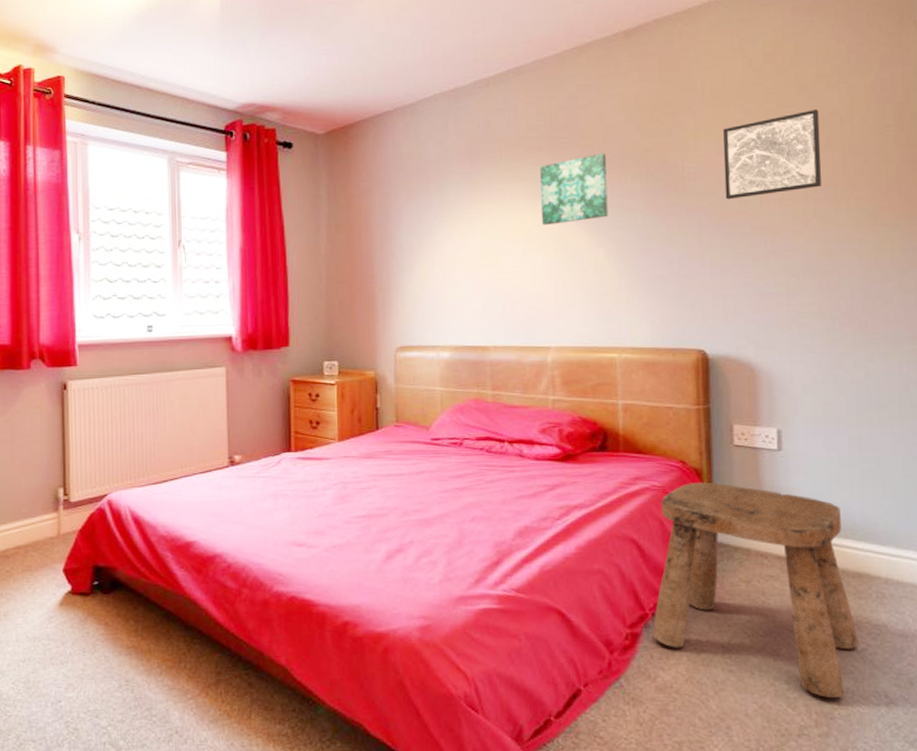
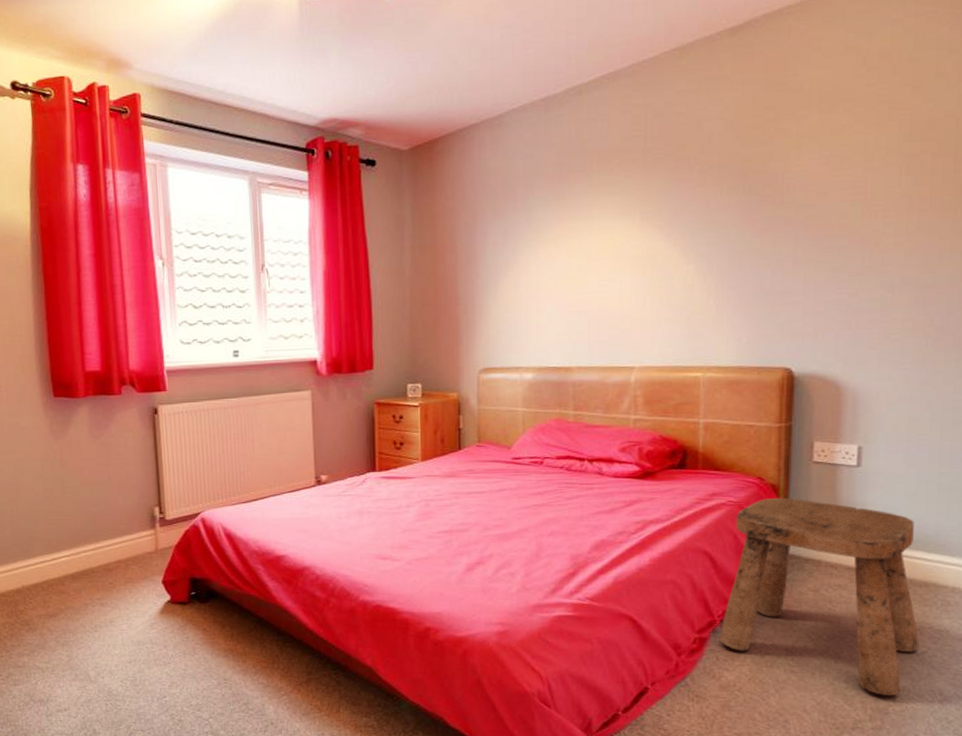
wall art: present [540,153,608,226] -> none [631,164,702,243]
wall art: present [723,109,822,200] -> none [825,112,933,212]

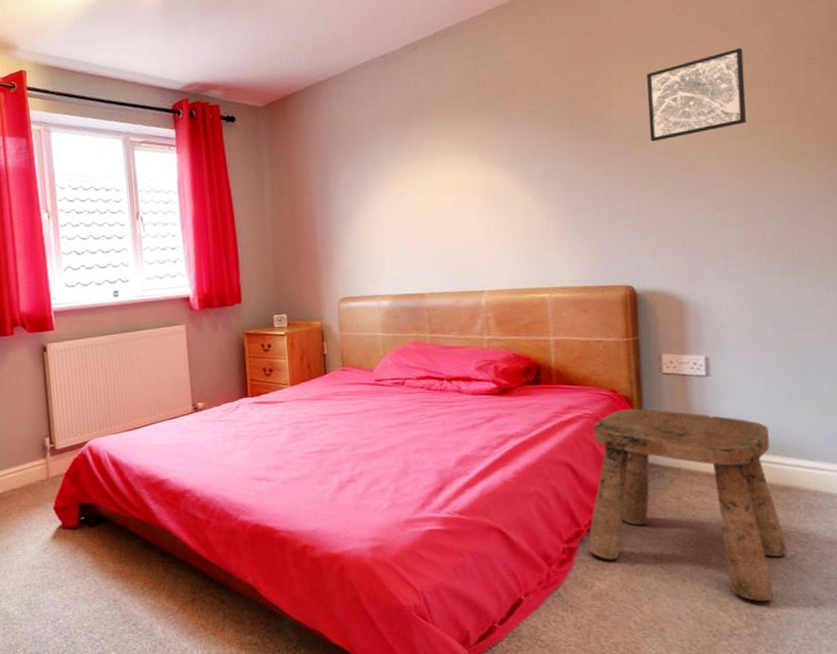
wall art: none [825,112,933,212] -> present [647,48,746,142]

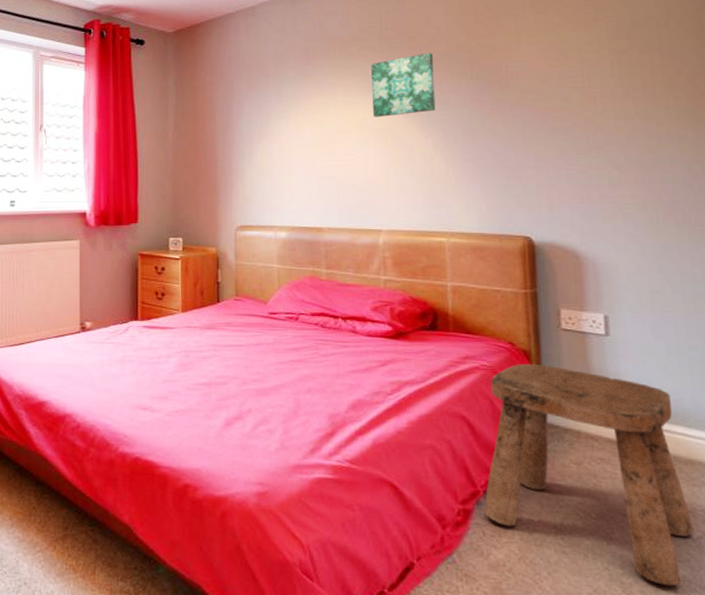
wall art: none [469,105,536,178] -> present [371,52,436,118]
wall art: present [647,48,746,142] -> none [544,15,640,97]

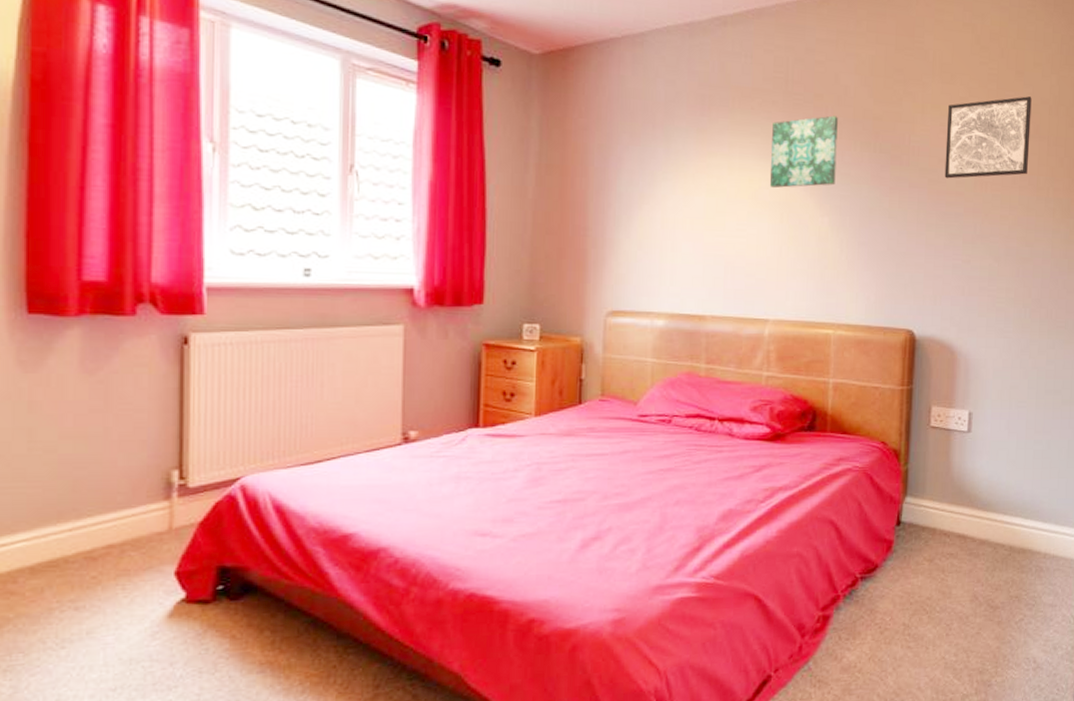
stool: present [484,364,694,586] -> none [842,463,1017,667]
wall art: none [544,15,640,97] -> present [944,96,1032,179]

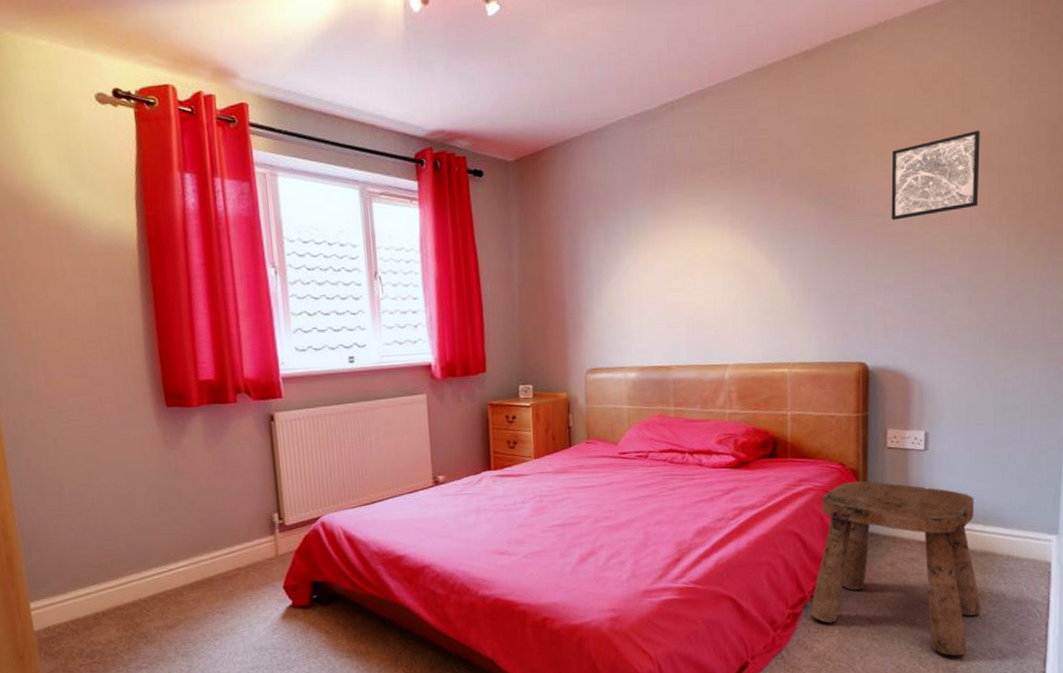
wall art: present [769,115,838,189] -> none [722,176,784,250]
stool: none [842,463,1017,667] -> present [810,481,981,656]

